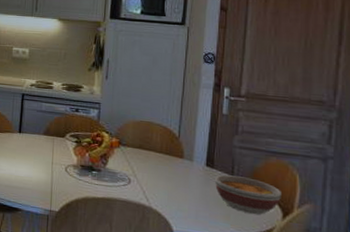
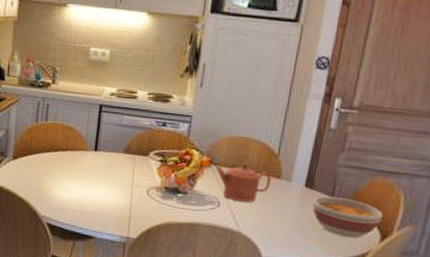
teapot: none [124,144,174,180] -> present [215,163,271,203]

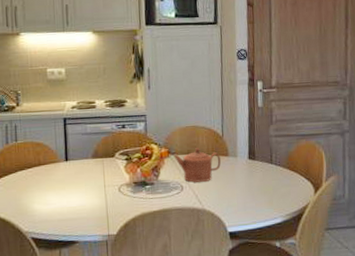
bowl: present [312,196,383,238] -> none [256,162,312,195]

